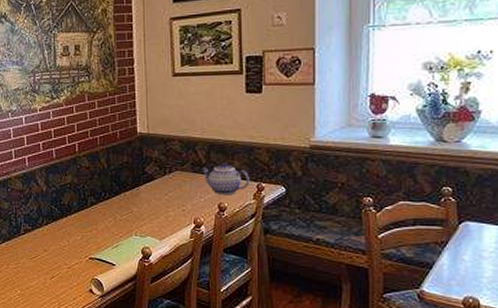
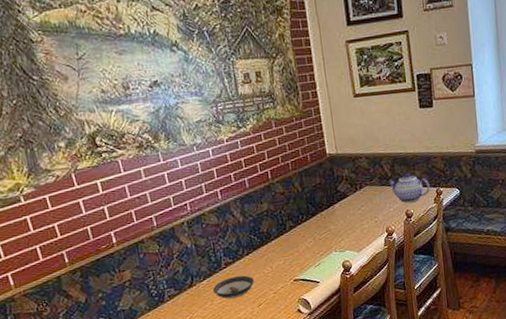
saucer: none [10,245,50,266] -> present [213,275,254,299]

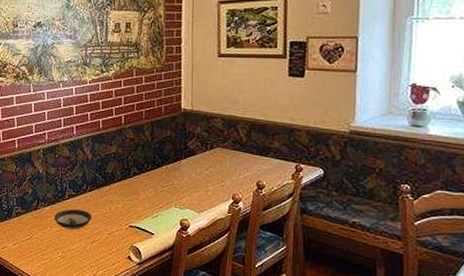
teapot: present [388,173,430,203] -> none [242,142,289,174]

